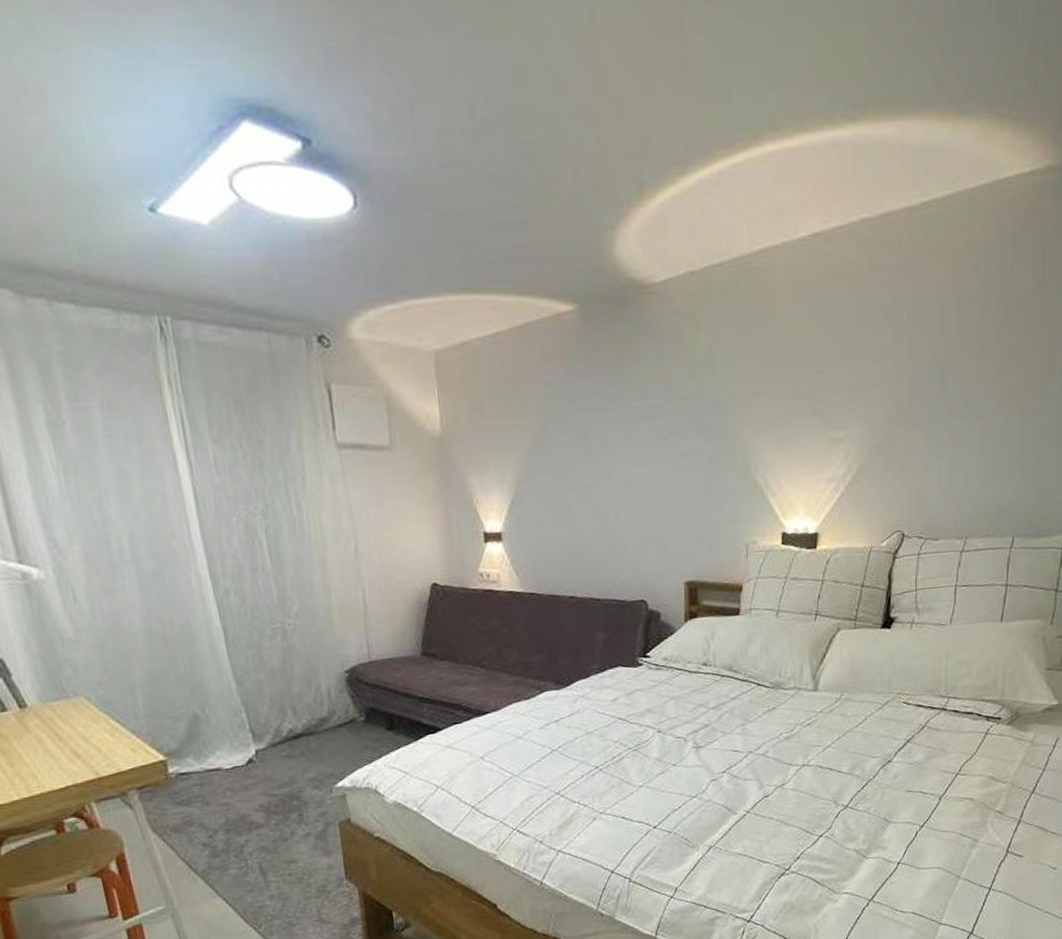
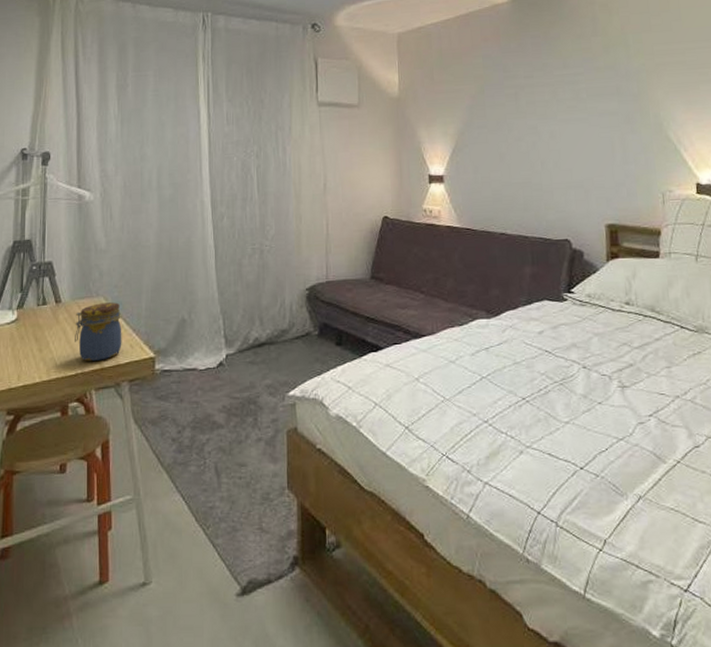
jar: none [51,702,121,772] -> present [75,302,122,361]

